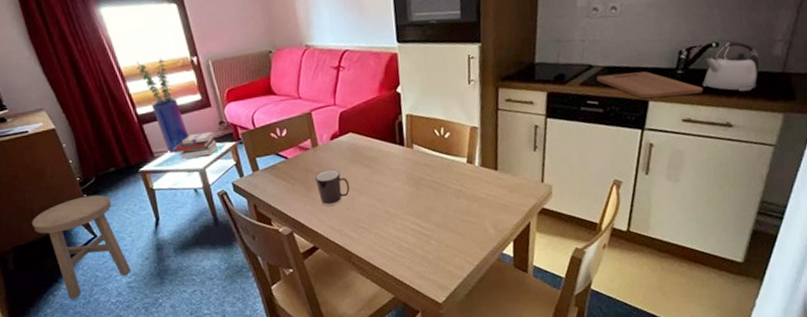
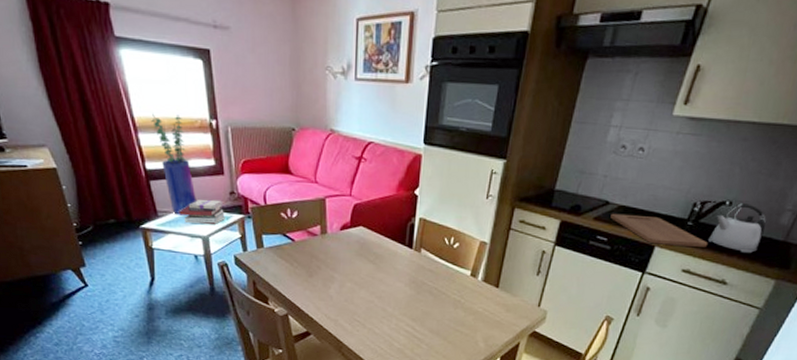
stool: present [32,194,131,299] -> none [21,243,119,343]
mug: present [314,169,350,207] -> none [318,259,352,296]

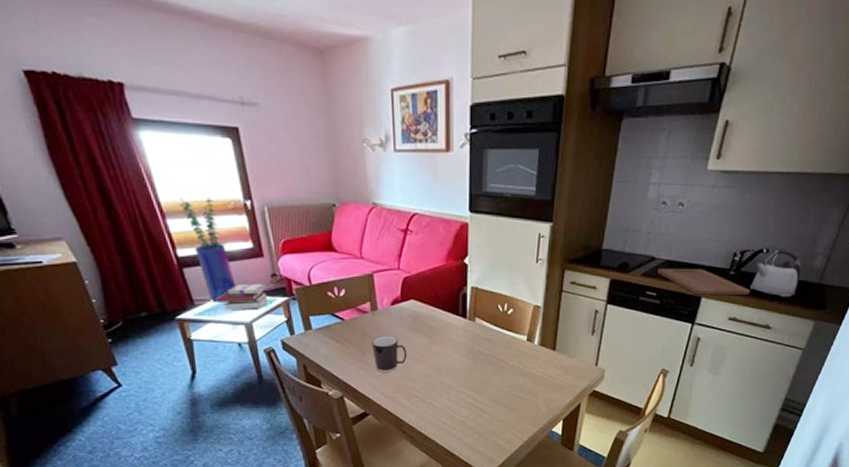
mug: none [318,259,352,296] -> present [371,336,407,373]

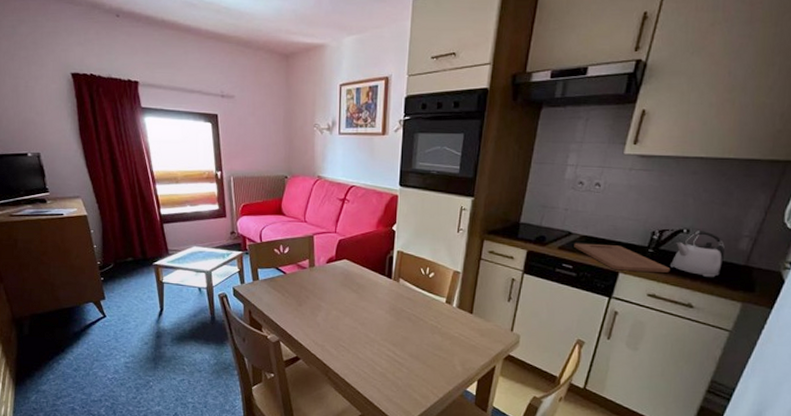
vase: present [179,197,236,303] -> none [167,167,202,253]
books: present [217,283,269,311] -> none [187,238,226,260]
mug: present [371,336,407,373] -> none [307,289,337,323]

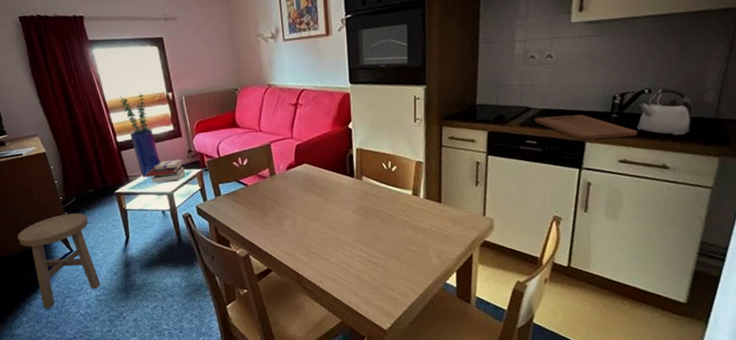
stool: none [52,279,130,369] -> present [18,213,100,308]
vase: none [167,167,202,253] -> present [119,93,160,177]
books: none [187,238,226,260] -> present [146,159,186,184]

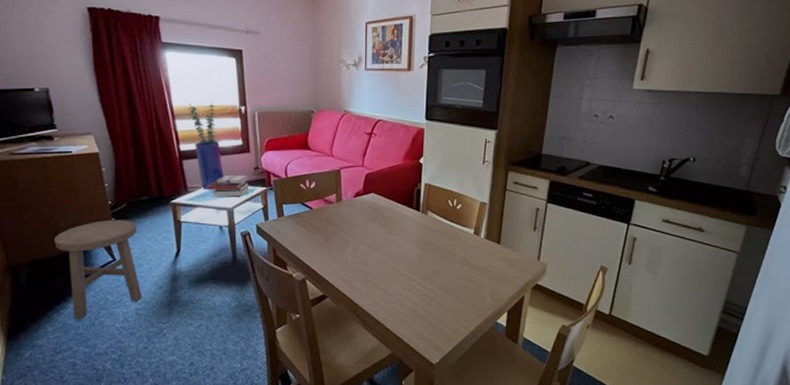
cutting board: present [535,114,638,140] -> none [593,172,681,199]
kettle: present [636,88,692,136] -> none [680,158,728,203]

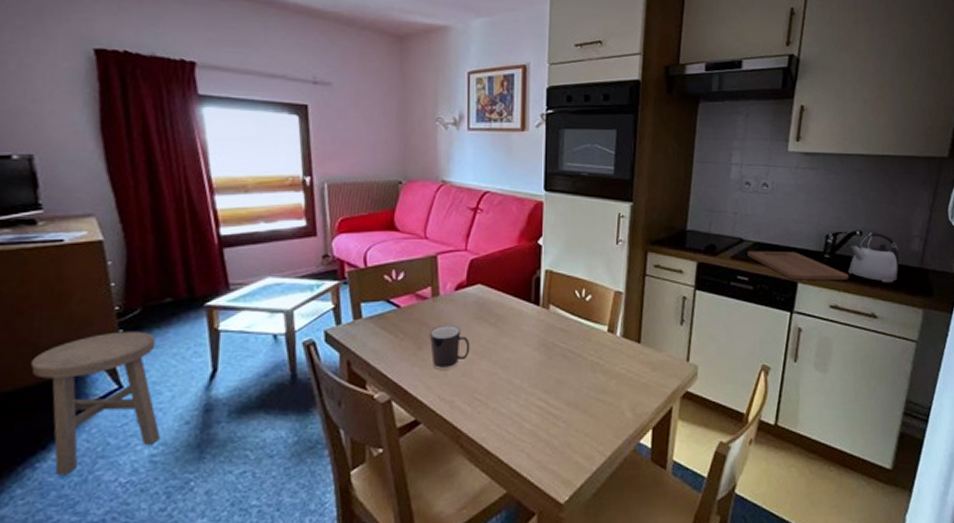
vase: present [188,103,224,190] -> none [232,172,281,287]
books: present [207,174,250,198] -> none [257,265,316,297]
mug: none [334,224,365,259] -> present [429,325,470,371]
cutting board: none [593,172,681,199] -> present [747,251,849,280]
kettle: none [680,158,728,203] -> present [847,231,900,283]

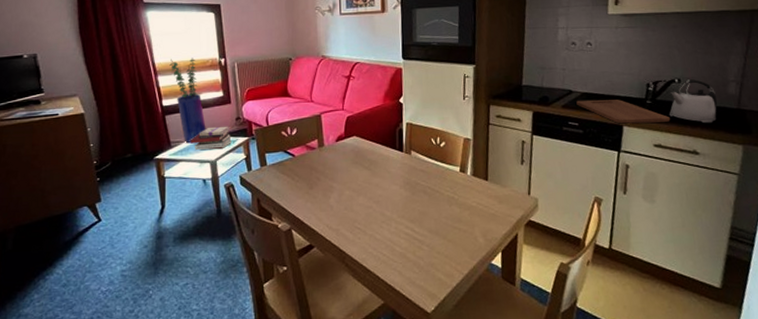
stool: present [31,331,160,475] -> none [41,179,127,284]
vase: none [232,172,281,287] -> present [169,57,206,144]
books: none [257,265,316,297] -> present [190,126,232,151]
mug: present [429,325,470,371] -> none [317,169,350,206]

